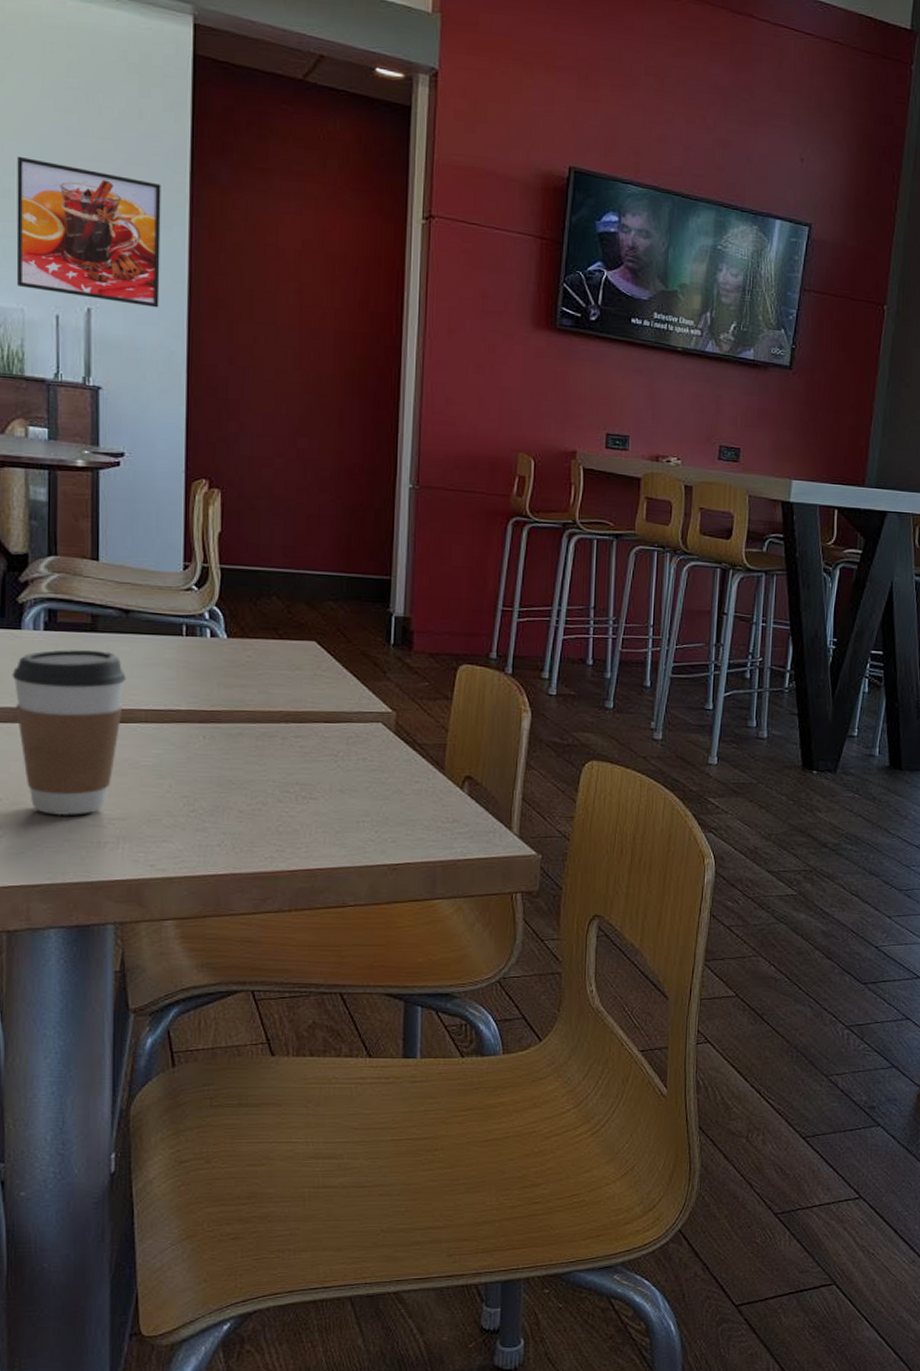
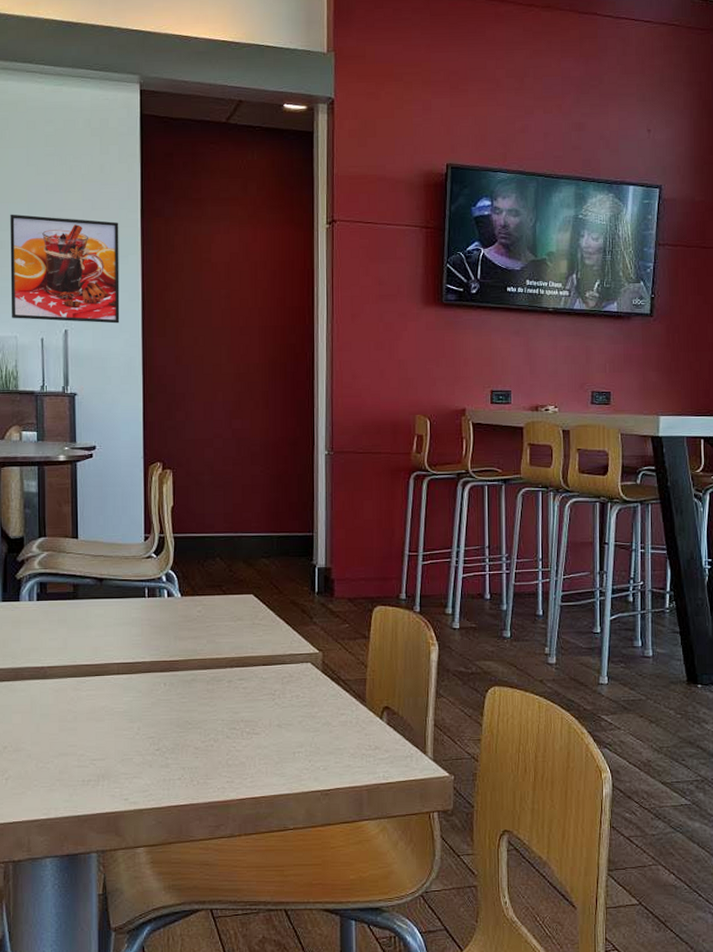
coffee cup: present [12,649,126,815] -> none [13,614,102,758]

